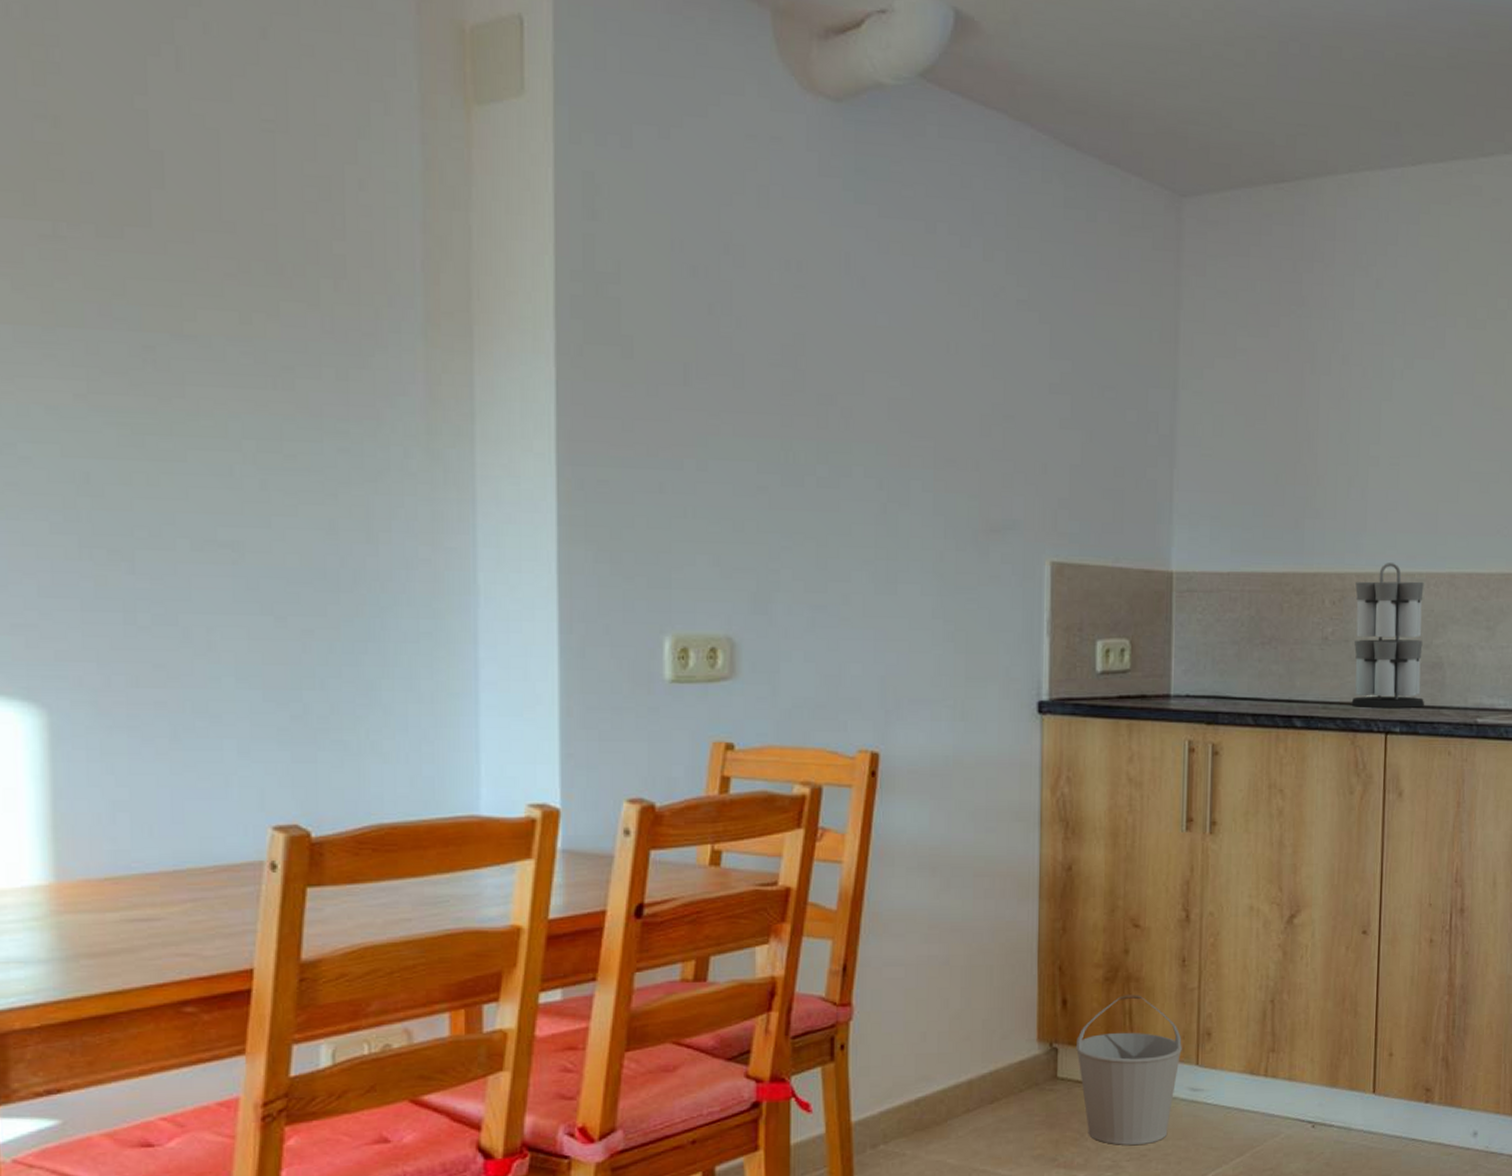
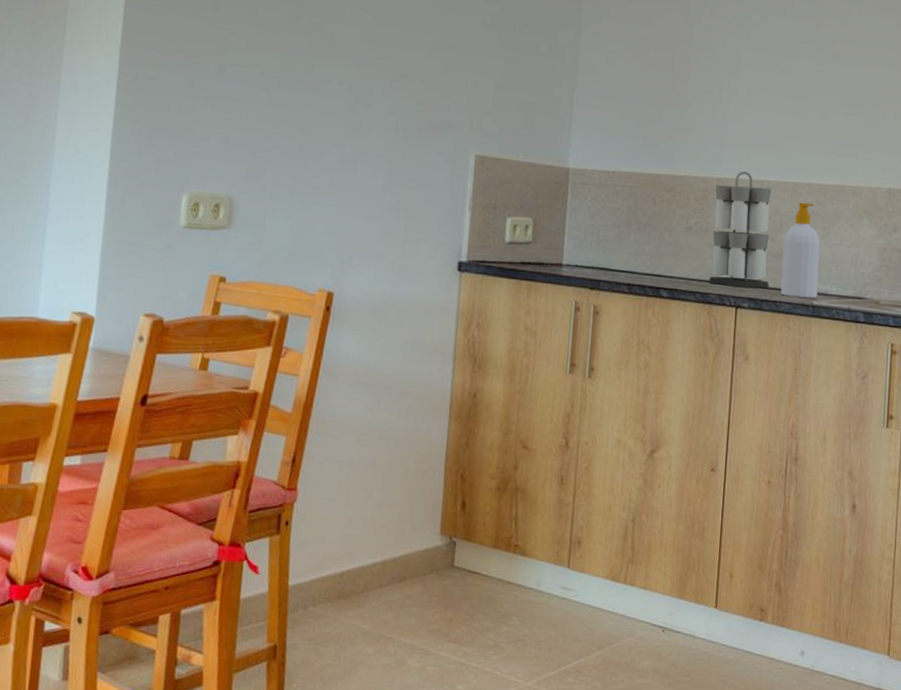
bucket: present [1075,995,1182,1145] -> none [470,503,557,630]
soap bottle: none [1439,597,1484,716] -> present [781,202,820,299]

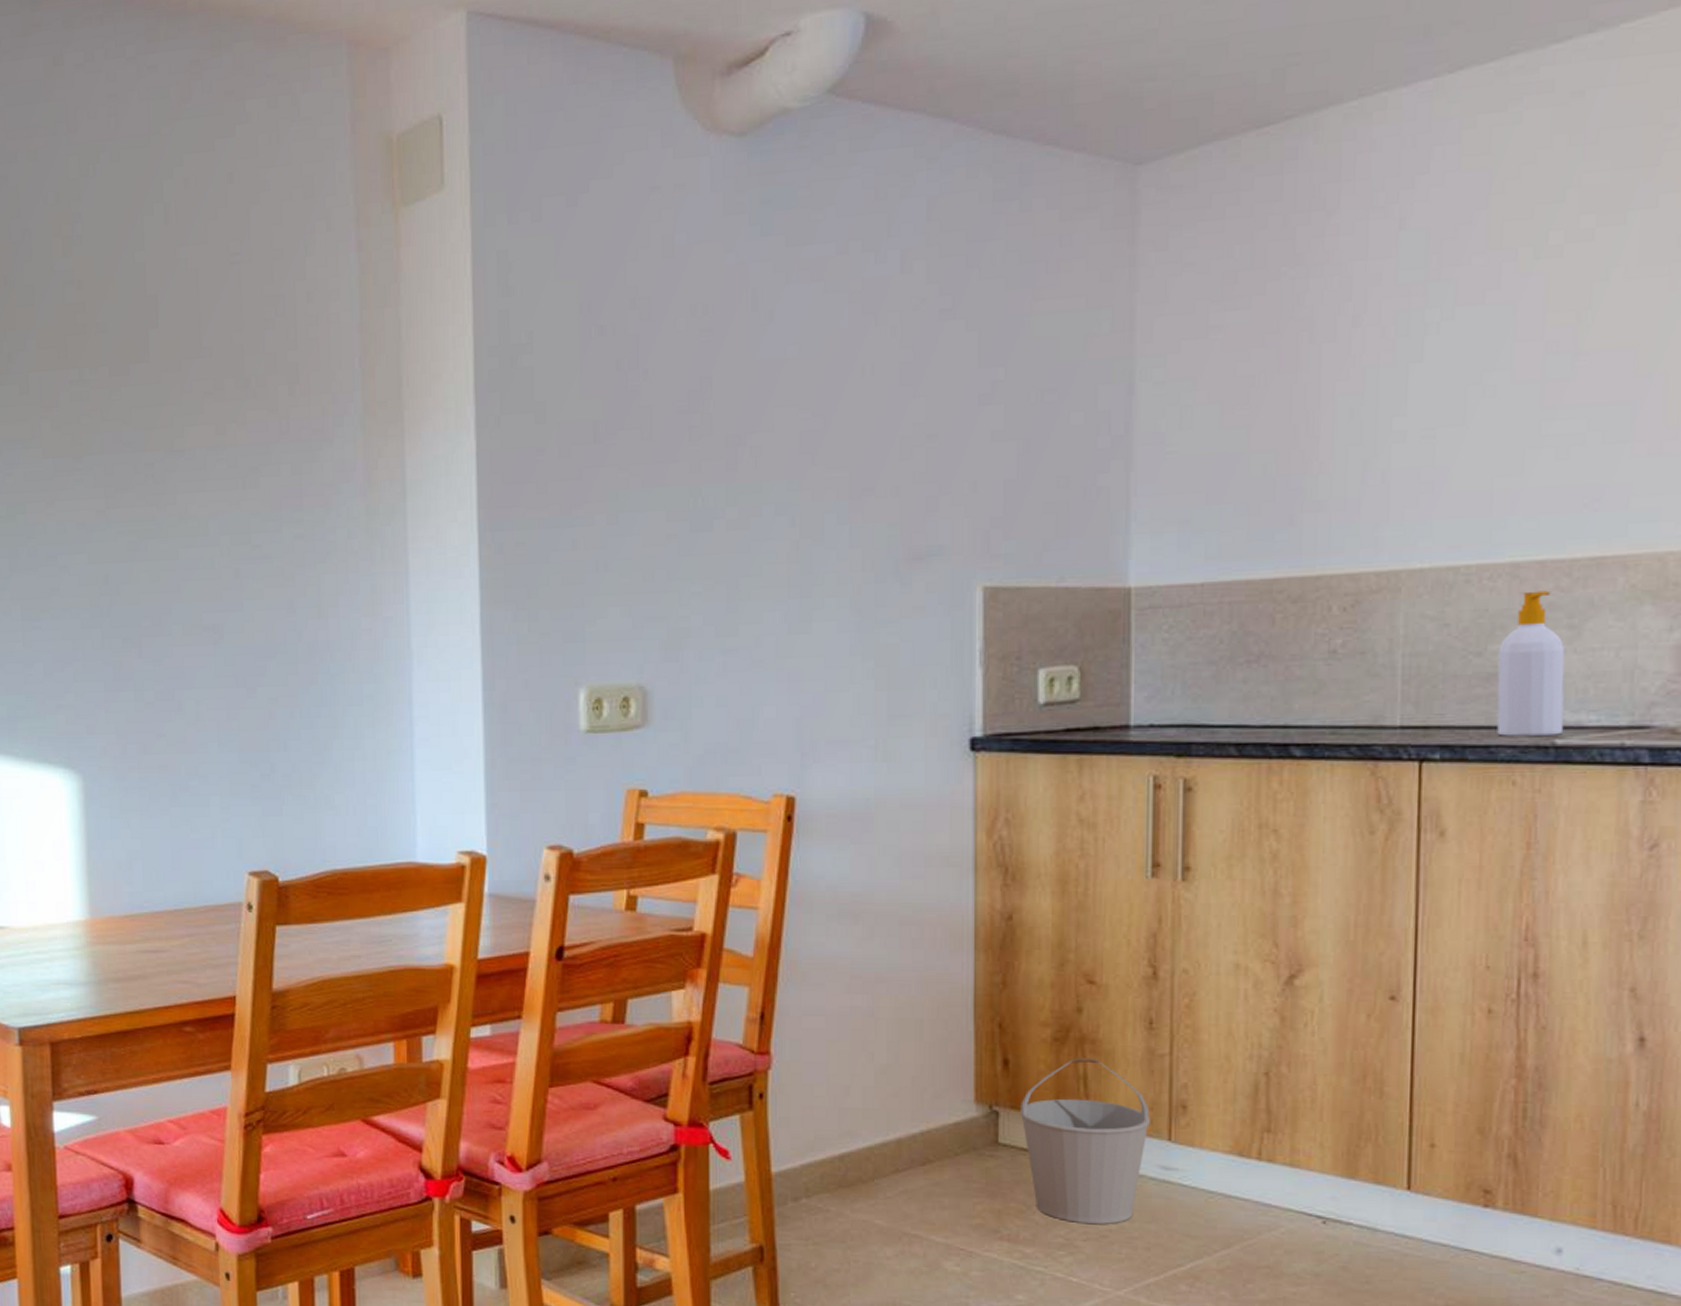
bucket: none [470,503,557,630] -> present [1019,1058,1150,1224]
spice rack: present [708,171,772,289] -> none [1370,556,1477,731]

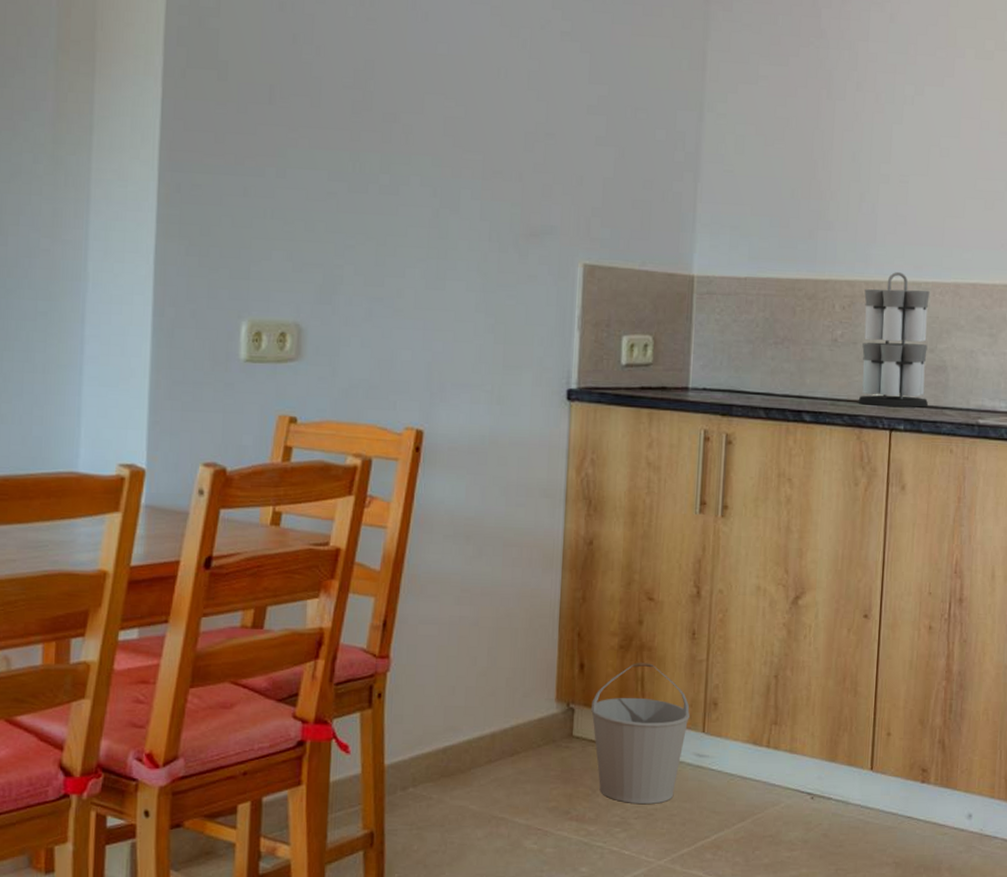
spice rack: none [1370,556,1477,731] -> present [858,272,930,408]
soap bottle: present [1497,590,1565,738] -> none [941,306,987,417]

